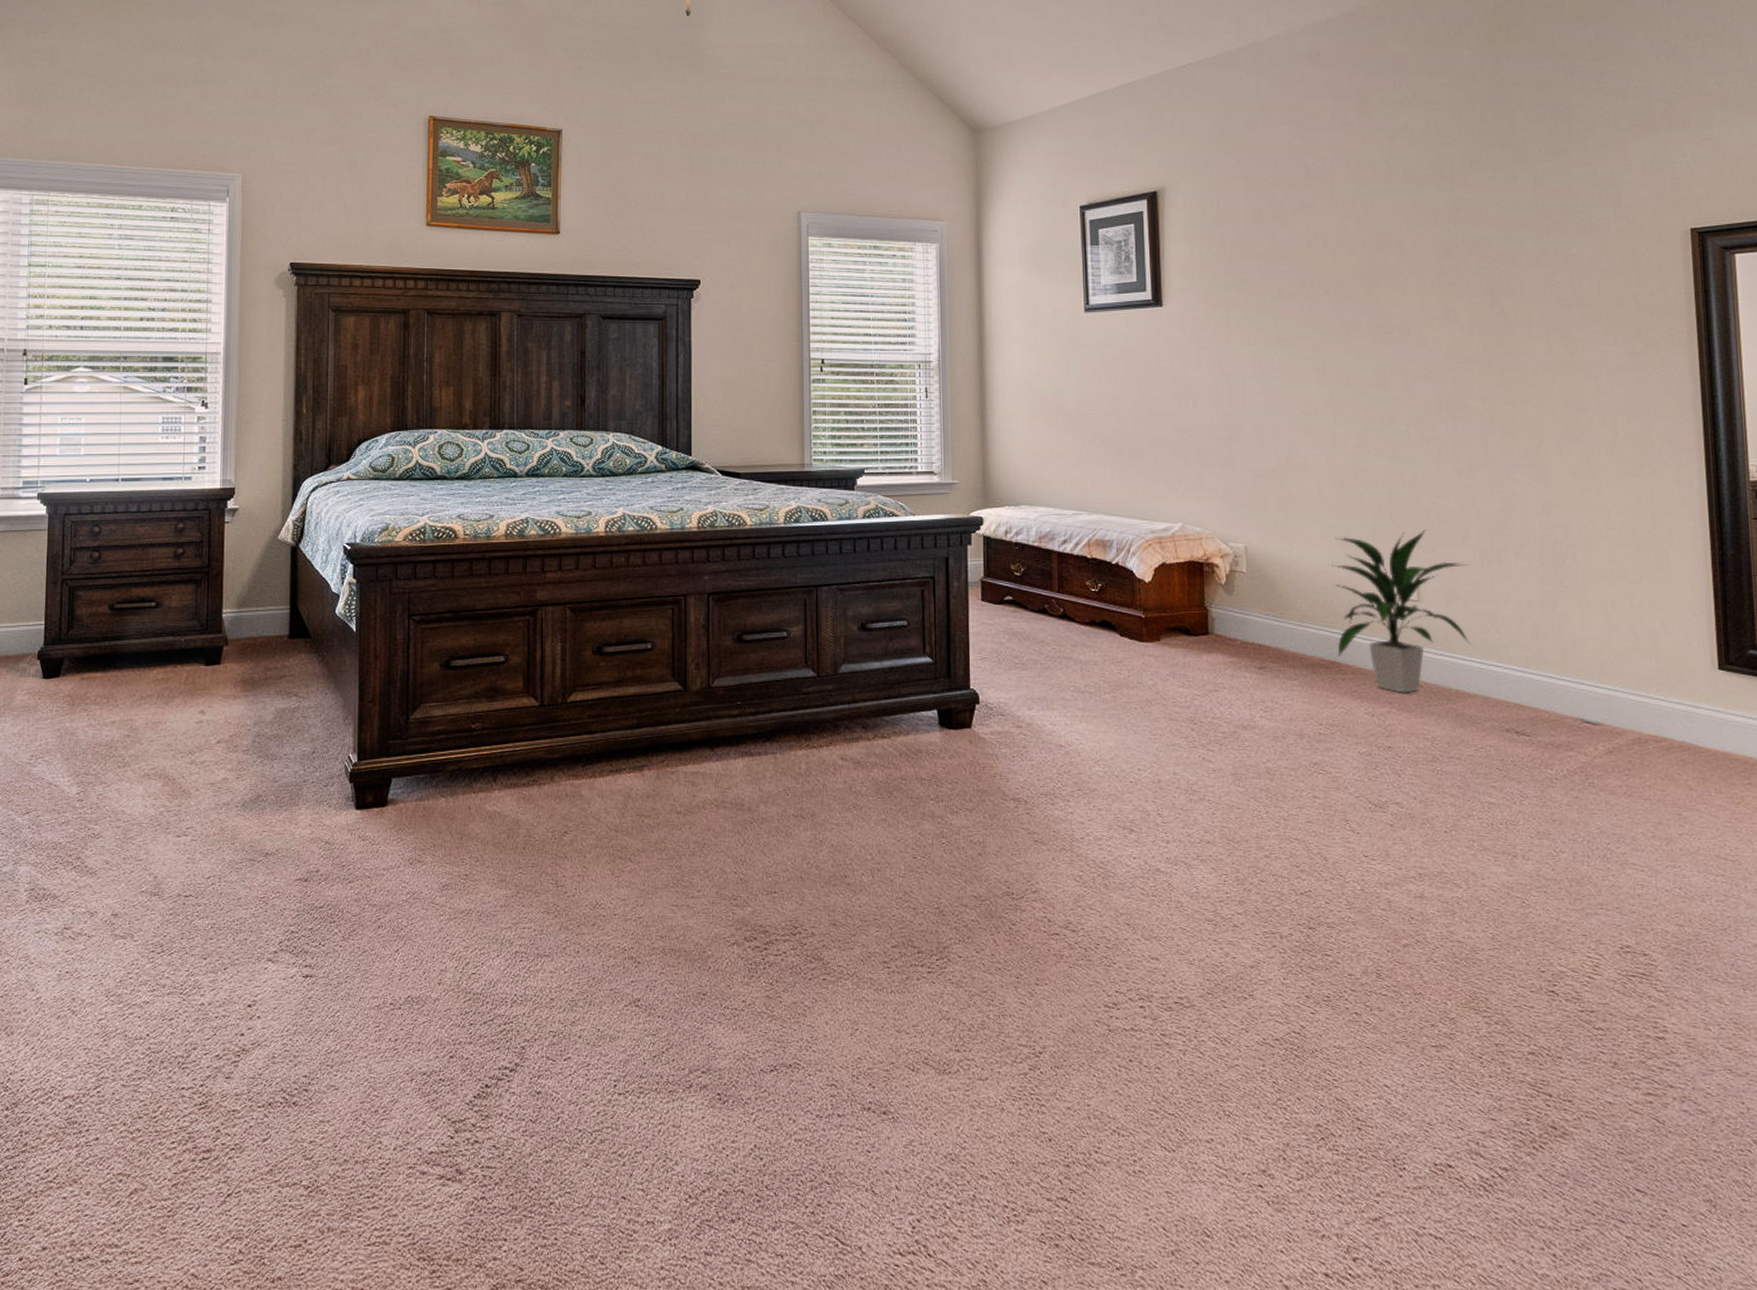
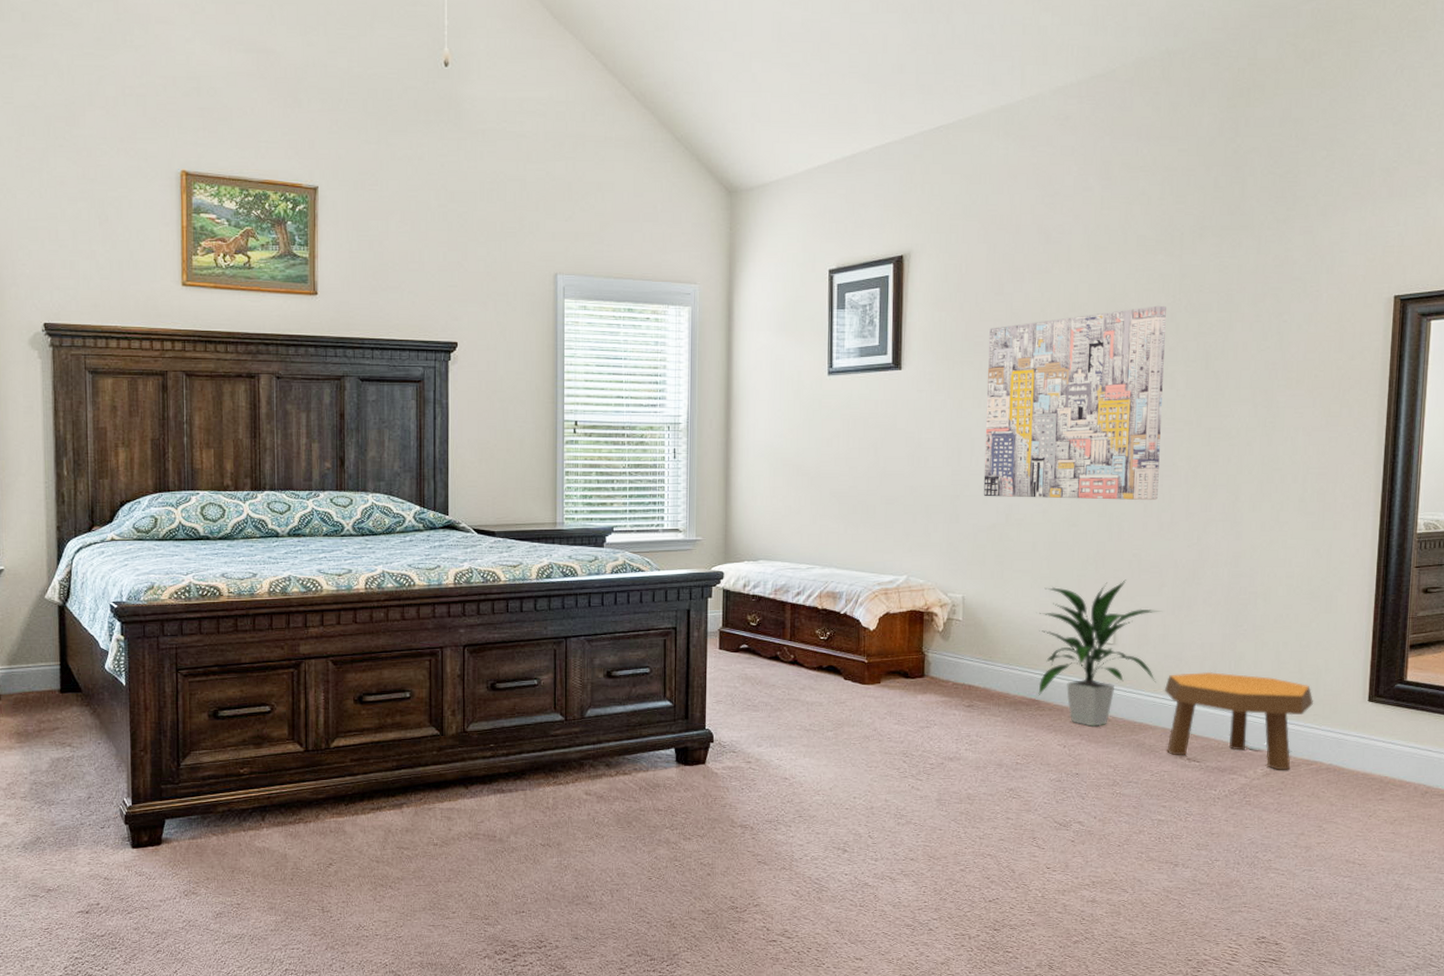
wall art: none [1253,240,1452,444] -> present [983,305,1166,501]
footstool: none [1481,632,1654,747] -> present [1165,671,1313,770]

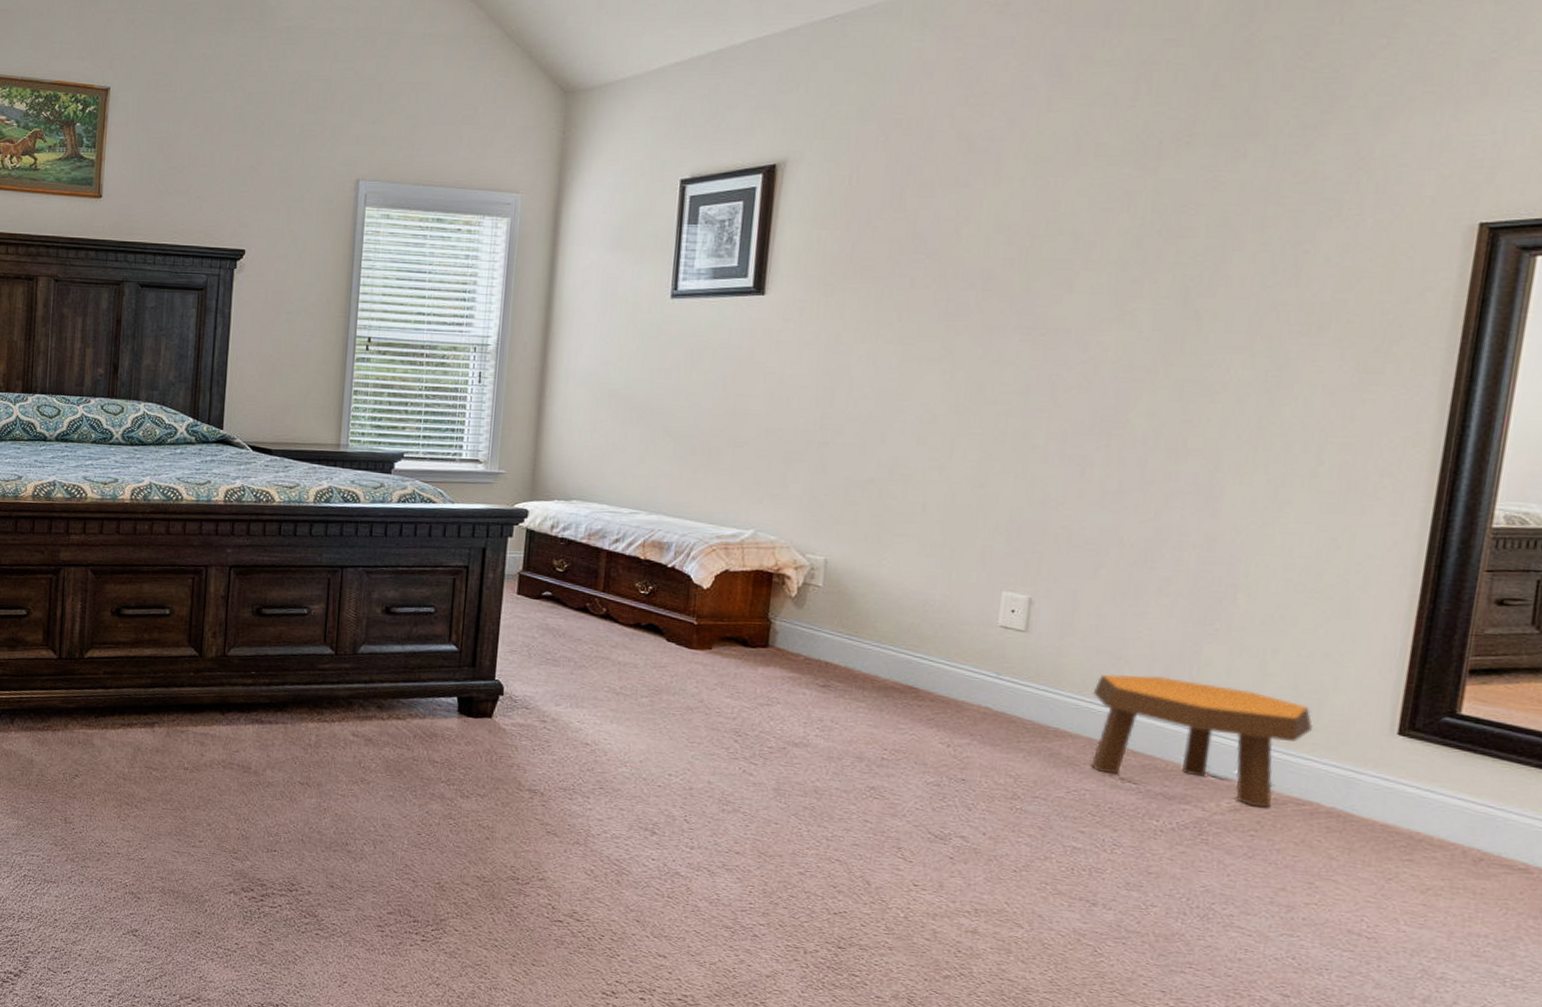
wall art: present [983,305,1166,501] -> none [860,228,1131,464]
indoor plant: present [1038,580,1162,727] -> none [917,555,1097,727]

